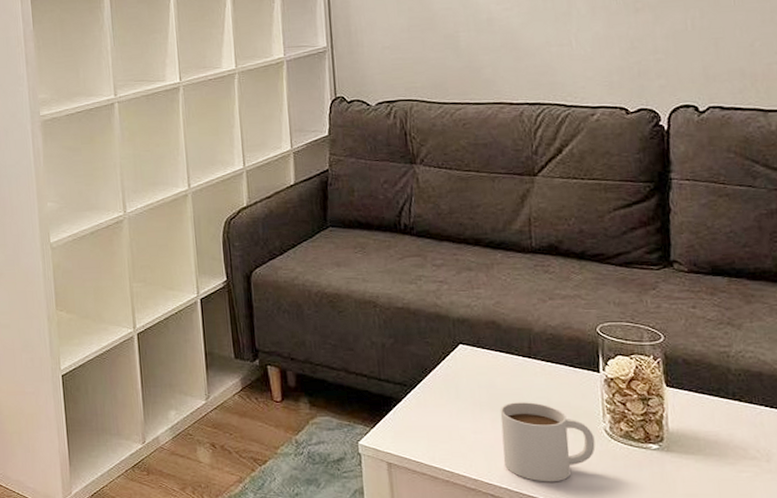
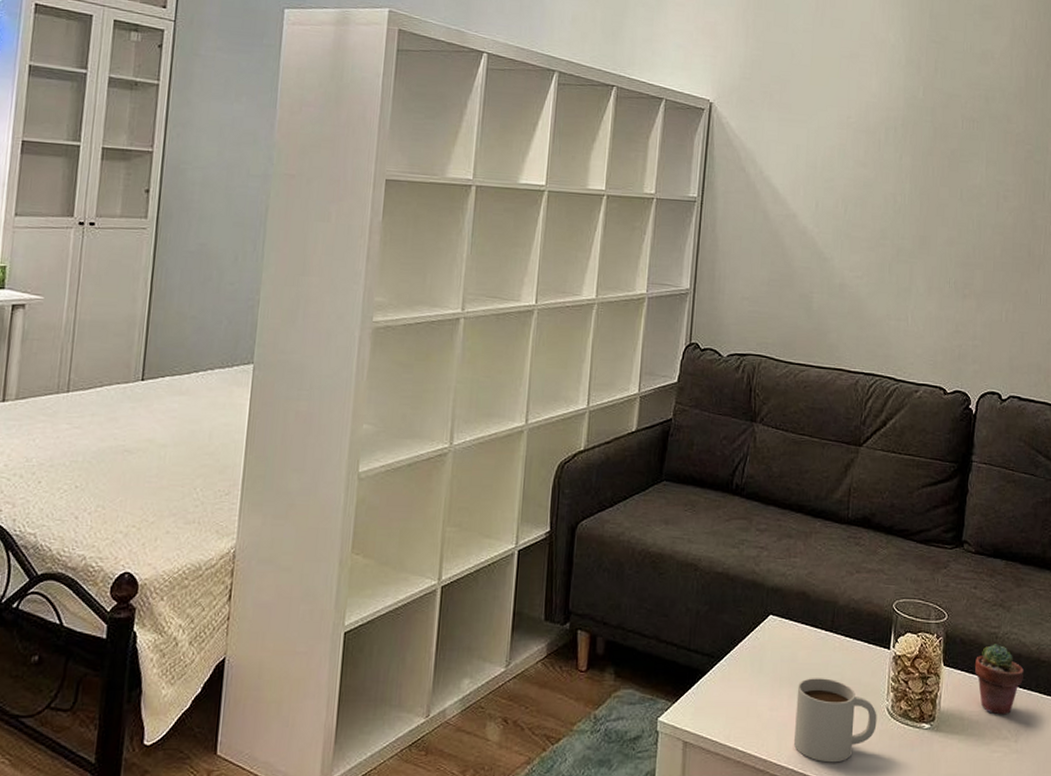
potted succulent: none [704,363,769,435] -> present [974,644,1025,715]

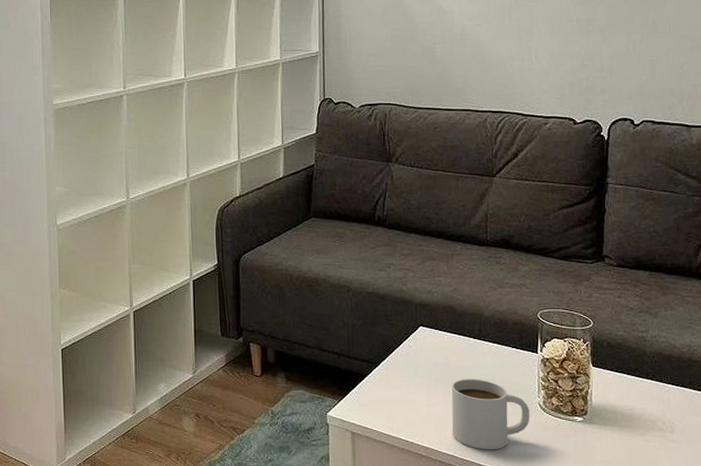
potted succulent: present [974,644,1025,715] -> none [623,346,676,409]

